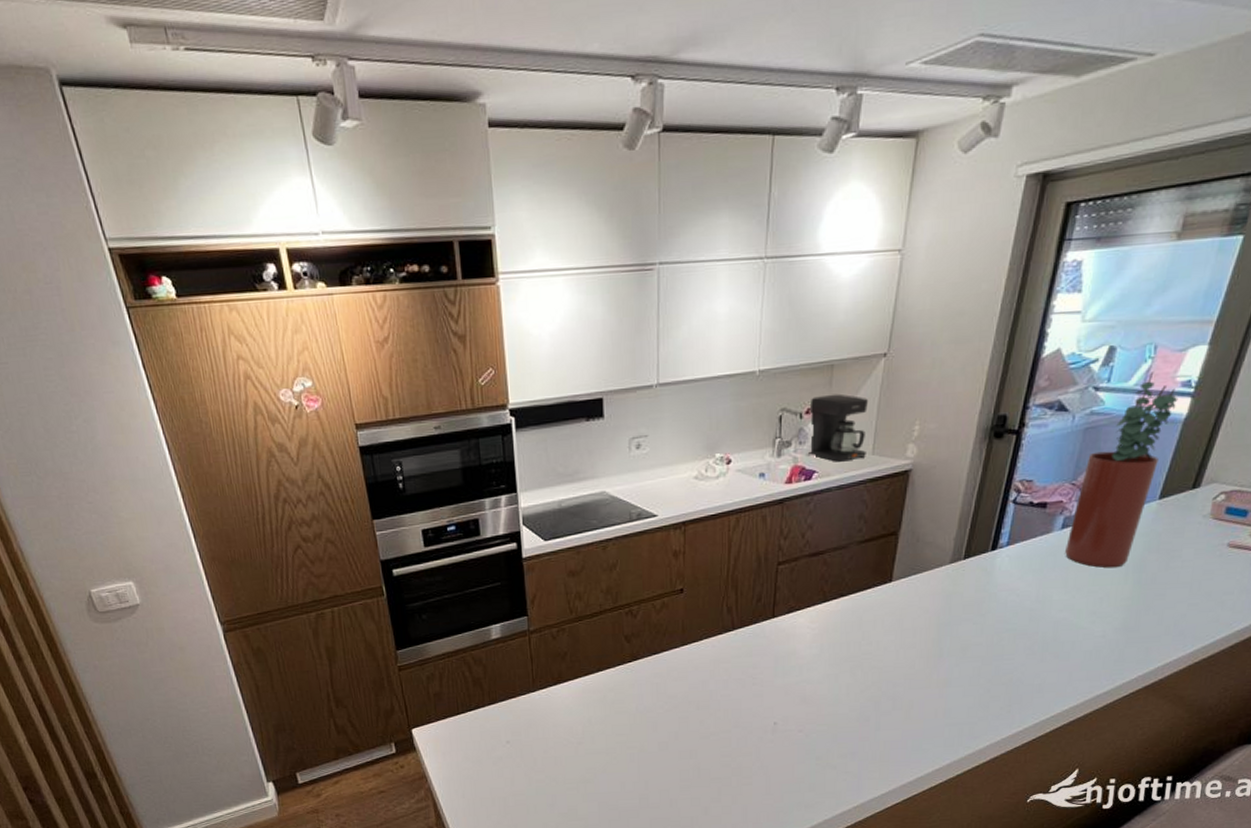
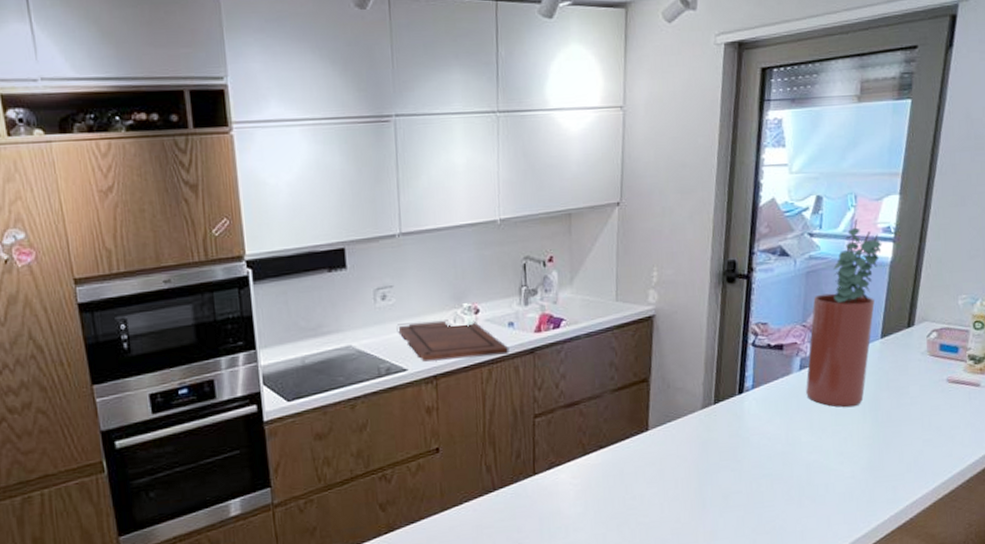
cutting board: none [649,469,758,509] -> present [396,320,509,362]
coffee maker: present [809,393,868,462] -> none [551,241,610,309]

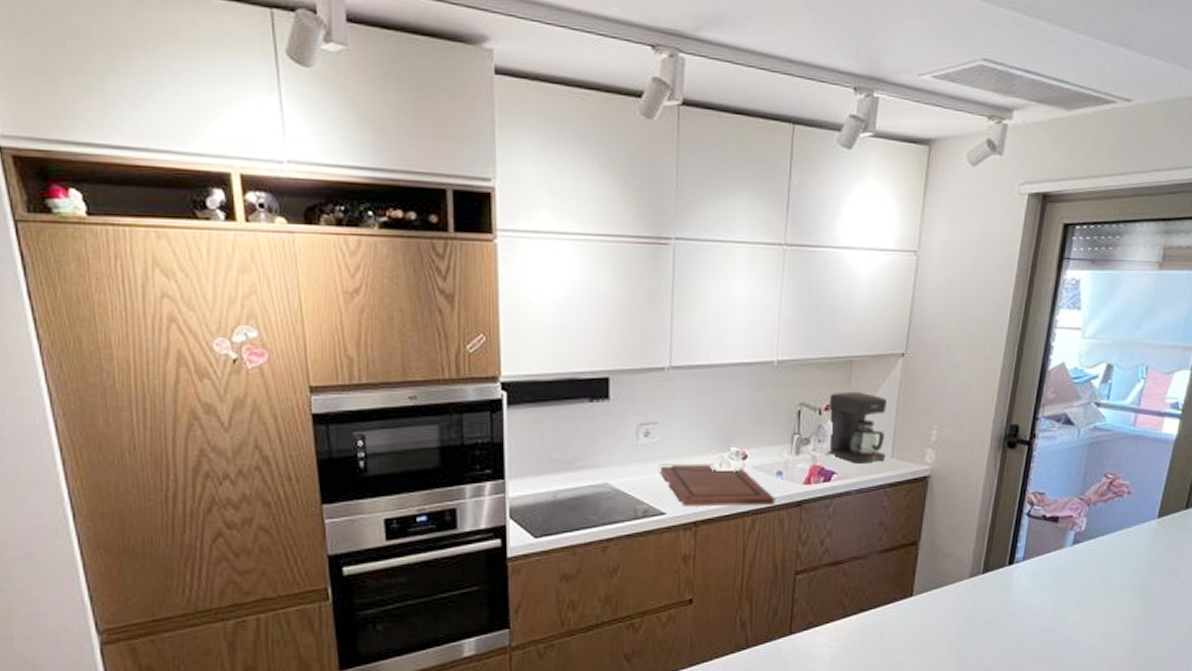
coffee maker: none [551,241,610,309] -> present [828,391,887,464]
vase: present [806,219,882,408] -> none [1077,392,1169,587]

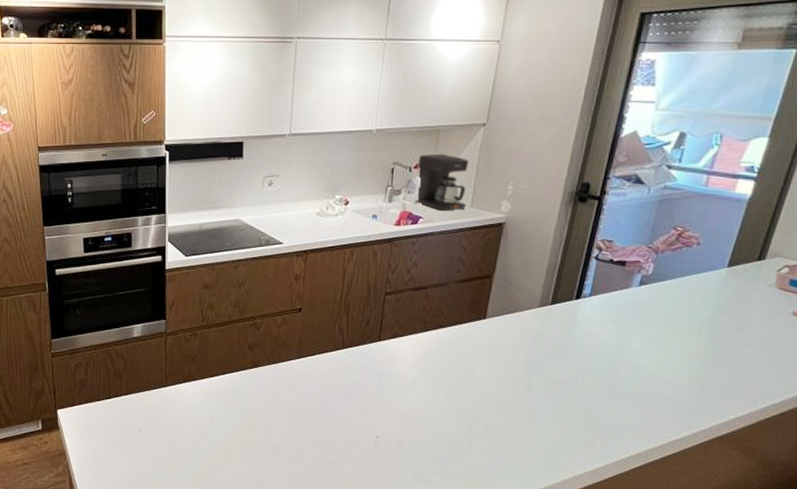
cutting board: present [658,463,775,506] -> none [278,206,371,240]

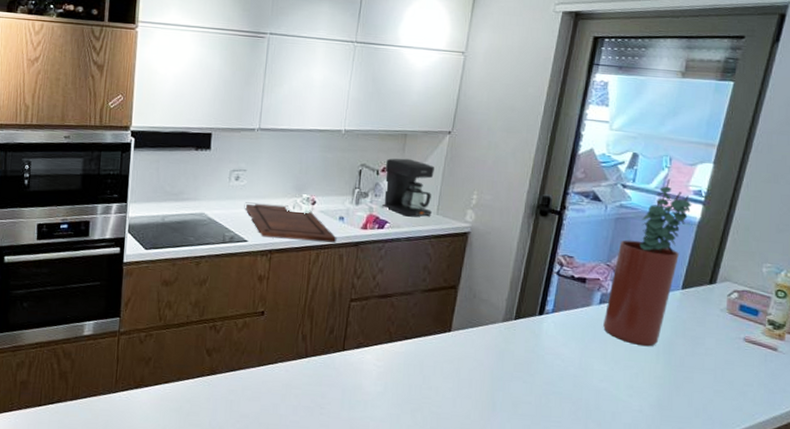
cutting board: none [278,206,371,240] -> present [244,202,337,243]
vase: none [643,156,743,325] -> present [603,179,692,347]

